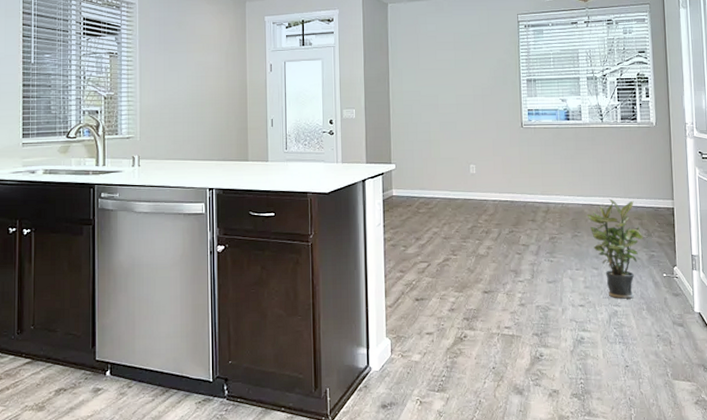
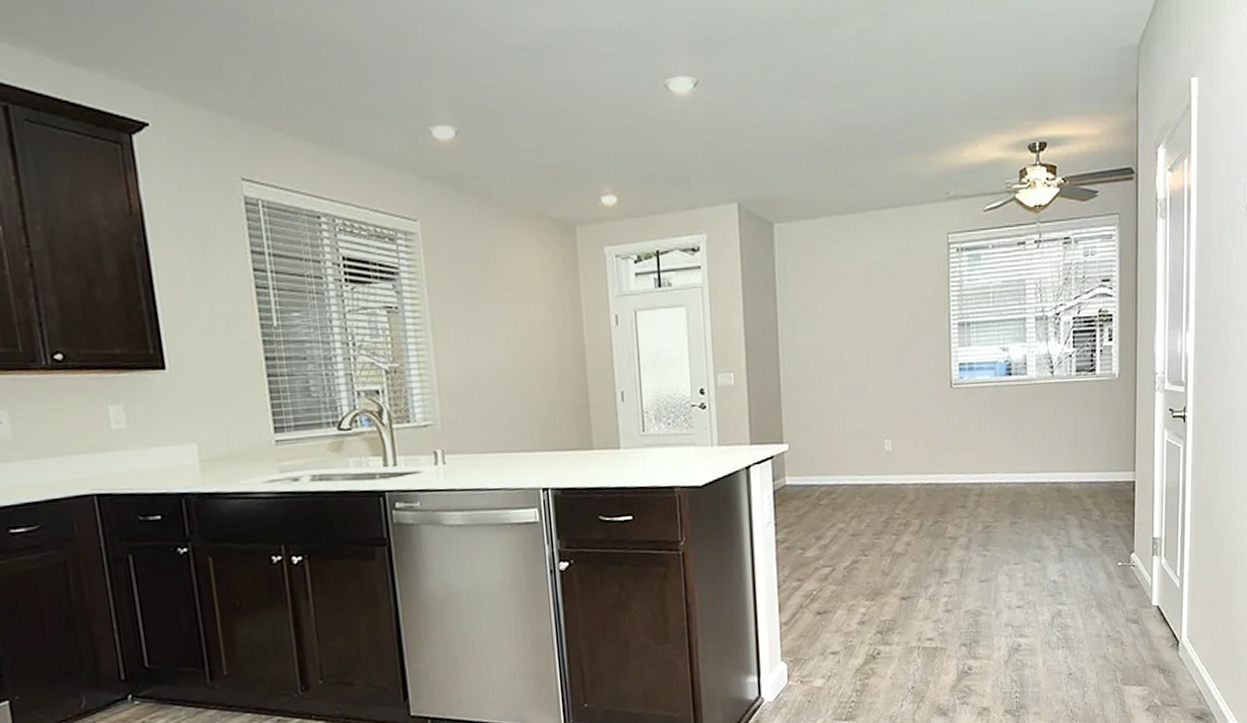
potted plant: present [587,199,644,299] -> none [1029,474,1097,596]

